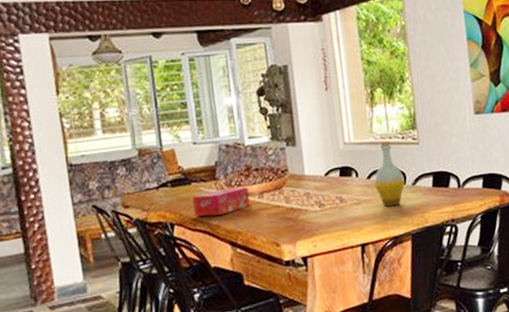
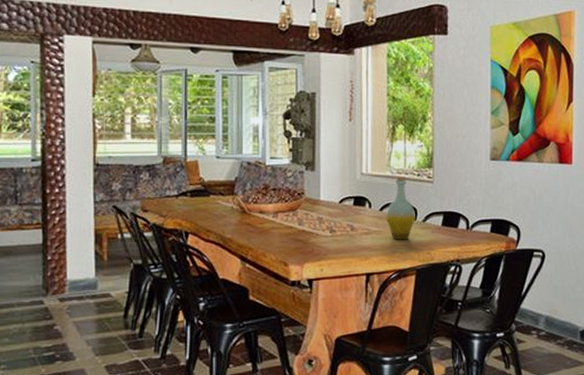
tissue box: present [193,187,250,217] -> none [210,204,264,229]

